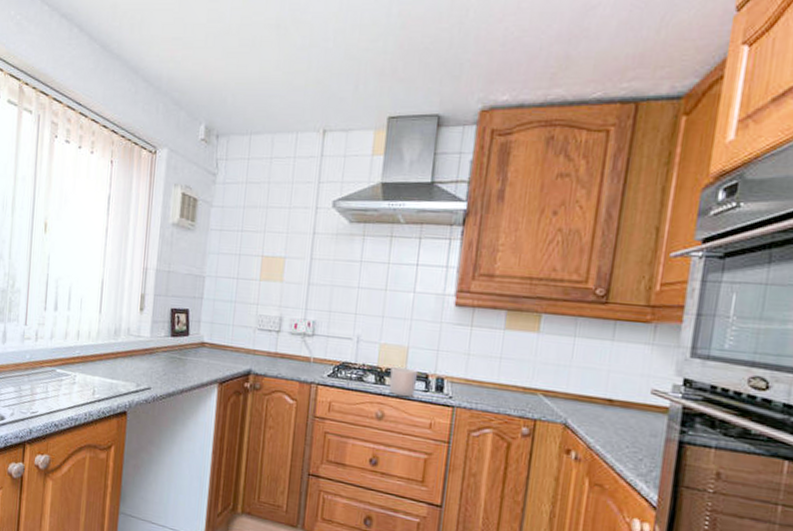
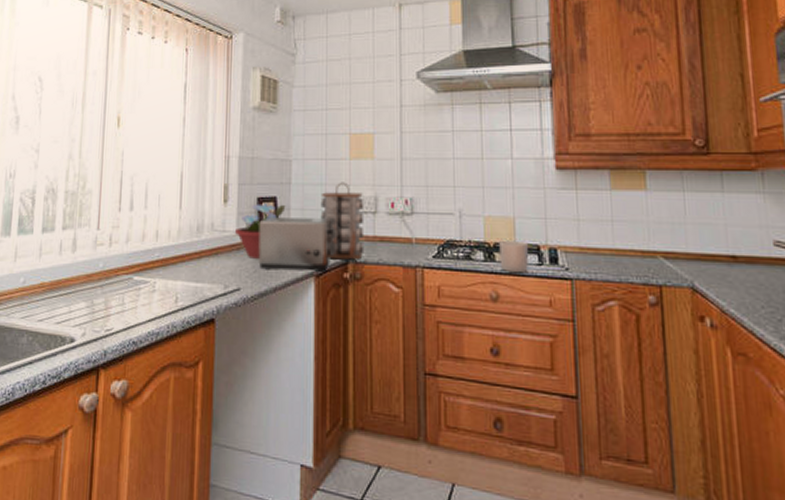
potted flower: none [149,314,197,364] -> present [235,203,286,259]
toaster: none [168,327,239,380] -> present [258,217,334,272]
spice rack: none [228,300,270,372] -> present [320,182,365,260]

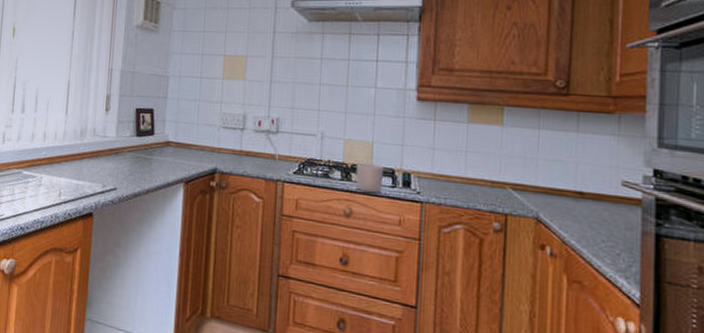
potted flower: present [235,203,286,259] -> none [115,114,162,163]
toaster: present [258,217,334,272] -> none [134,127,204,179]
spice rack: present [320,182,365,260] -> none [192,99,234,171]

